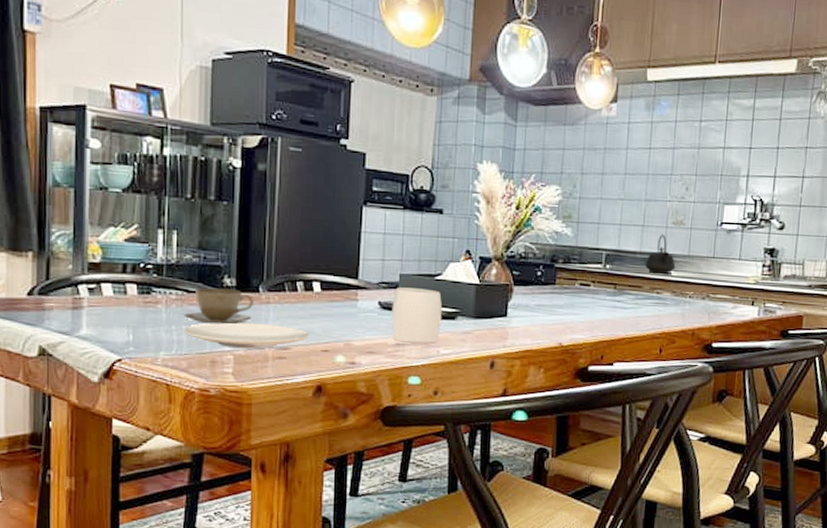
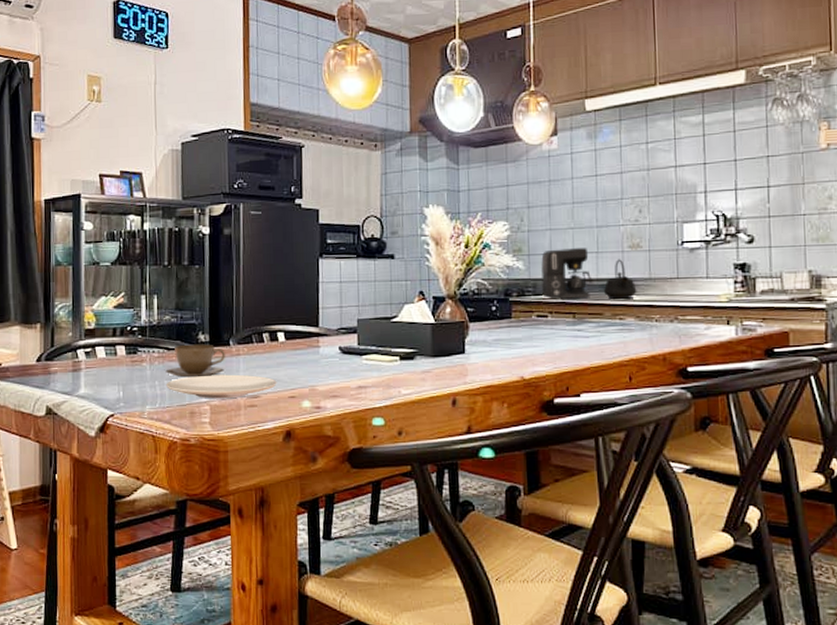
mug: present [391,287,443,344] -> none [352,331,401,386]
coffee maker: none [587,219,635,270] -> present [541,248,591,299]

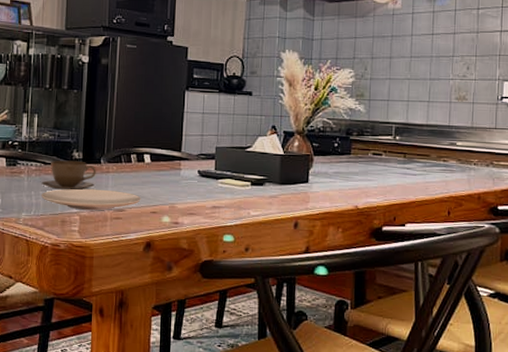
coffee maker: present [541,248,591,299] -> none [379,96,422,141]
kettle: present [604,259,637,299] -> none [432,109,460,144]

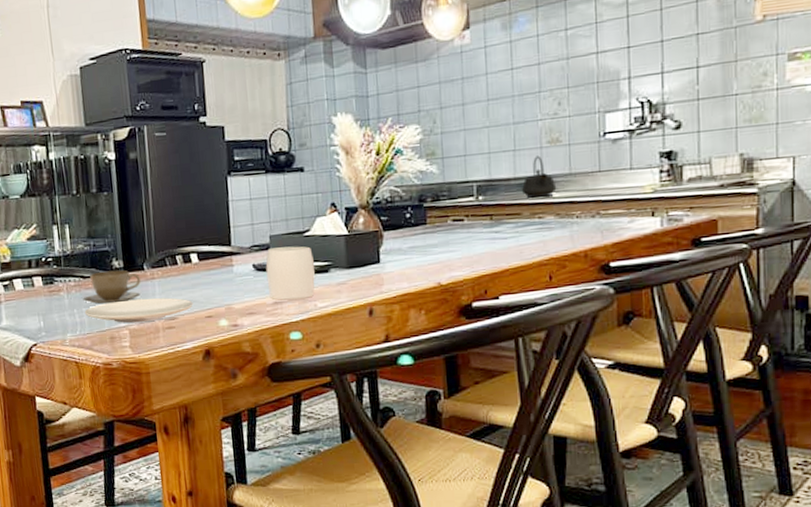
mug: none [209,158,253,207] -> present [265,246,316,301]
kettle: none [432,109,460,144] -> present [522,156,557,198]

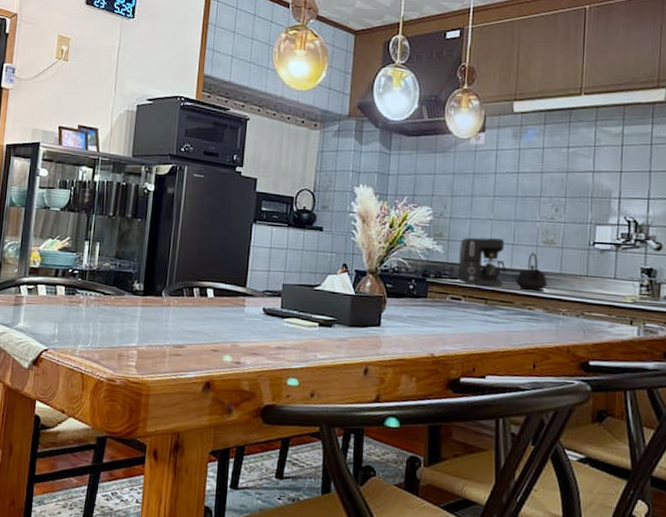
teacup: present [83,270,141,304] -> none [99,291,157,324]
plate: present [84,297,193,324] -> none [99,321,202,346]
mug: present [265,246,316,301] -> none [274,296,321,349]
coffee maker: none [456,146,509,202] -> present [458,237,505,286]

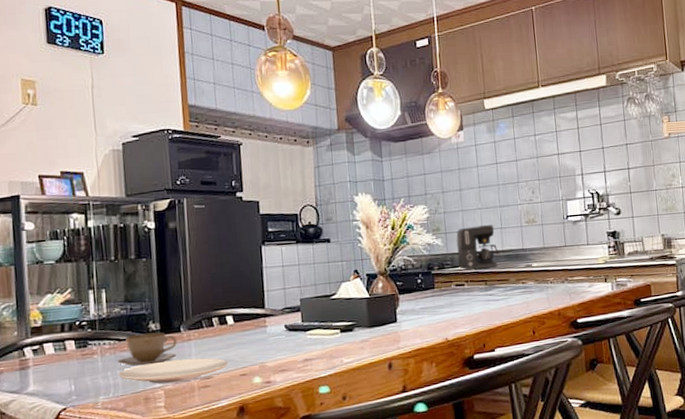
teacup: none [99,291,157,324] -> present [117,332,177,366]
plate: none [99,321,202,346] -> present [118,357,229,384]
kettle: present [516,252,548,291] -> none [509,233,535,267]

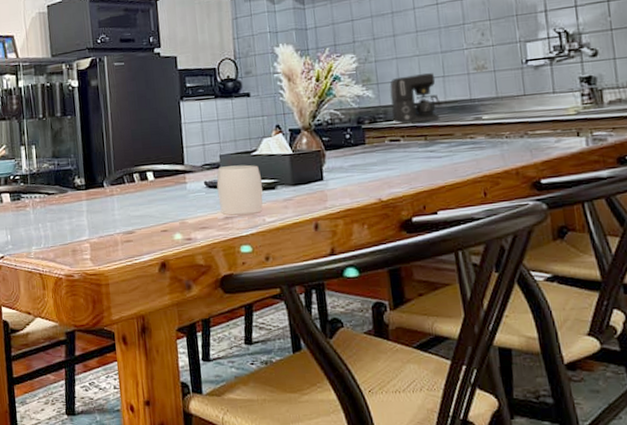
teacup: present [117,332,177,366] -> none [47,187,101,219]
plate: present [118,357,229,384] -> none [48,213,150,237]
mug: none [296,308,341,358] -> present [216,164,263,216]

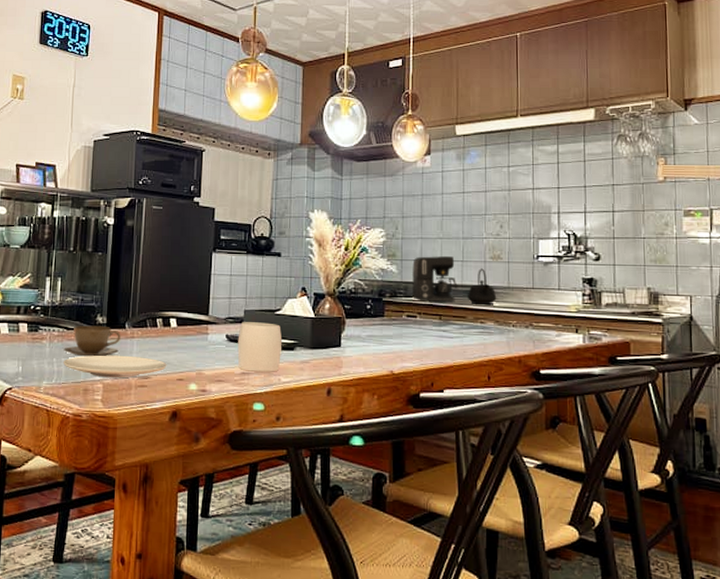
teacup: none [47,187,101,219] -> present [63,325,121,357]
plate: none [48,213,150,237] -> present [63,355,167,379]
kettle: none [453,81,486,120] -> present [468,268,497,304]

